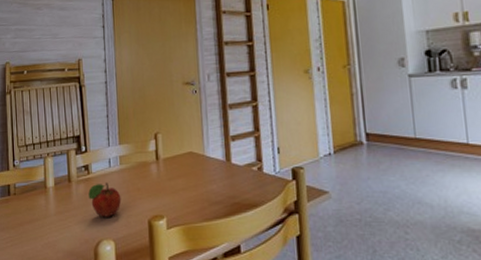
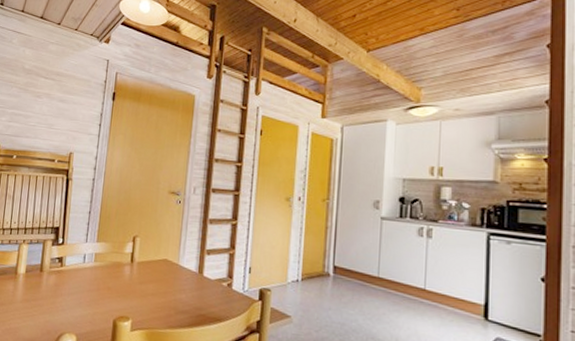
fruit: present [88,182,122,217] -> none [58,277,91,312]

